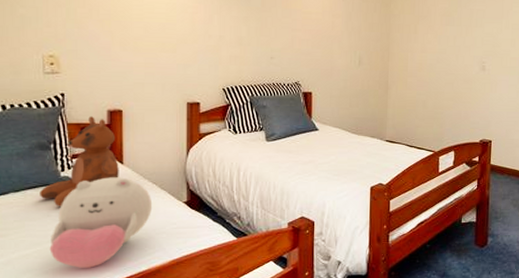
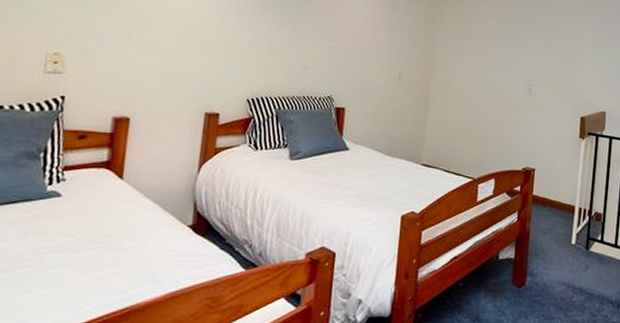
teddy bear: present [40,116,119,206] -> none [18,123,119,226]
plush toy: present [49,177,153,268] -> none [20,194,152,301]

